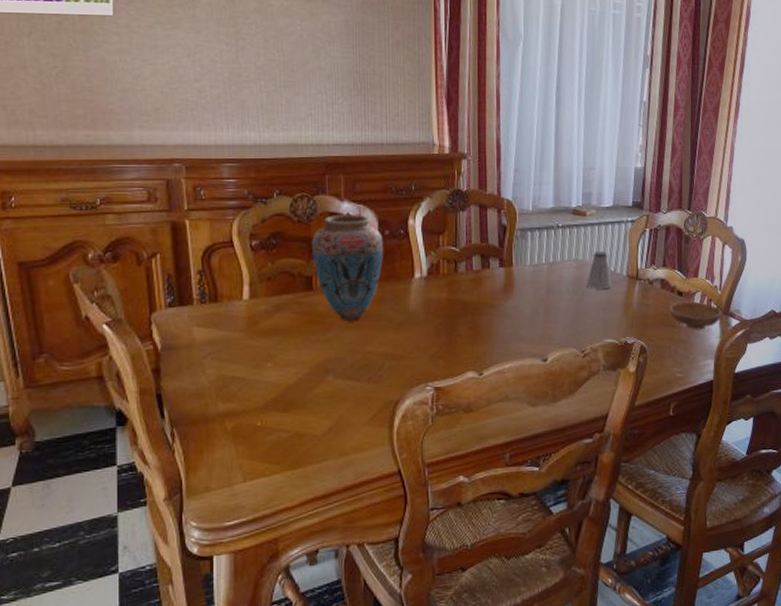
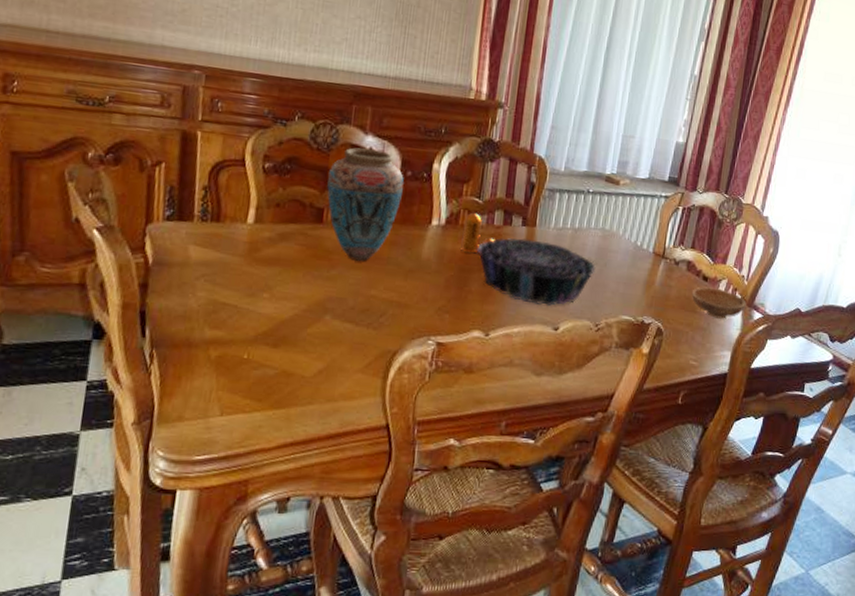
pepper shaker: none [444,261,475,300] -> present [461,212,494,253]
decorative bowl: none [461,279,575,340] -> present [477,237,596,307]
saltshaker: present [587,251,612,290] -> none [610,222,637,264]

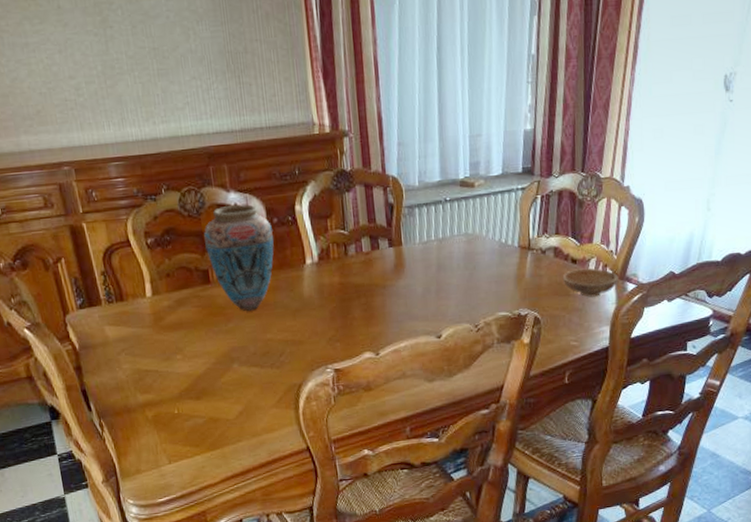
pepper shaker: present [461,212,494,253] -> none [335,244,366,283]
decorative bowl: present [477,237,596,307] -> none [352,257,466,318]

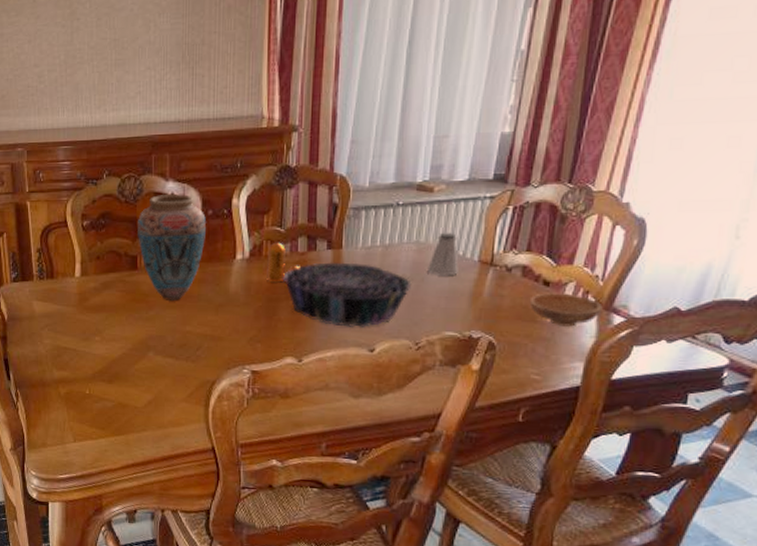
pepper shaker: none [335,244,366,283] -> present [267,242,299,283]
decorative bowl: none [352,257,466,318] -> present [283,262,412,329]
saltshaker: none [477,222,503,263] -> present [427,232,458,276]

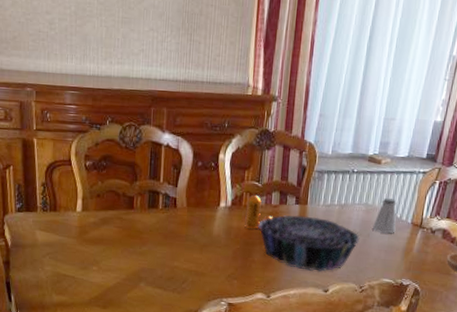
vase: present [138,194,206,300] -> none [135,144,196,239]

